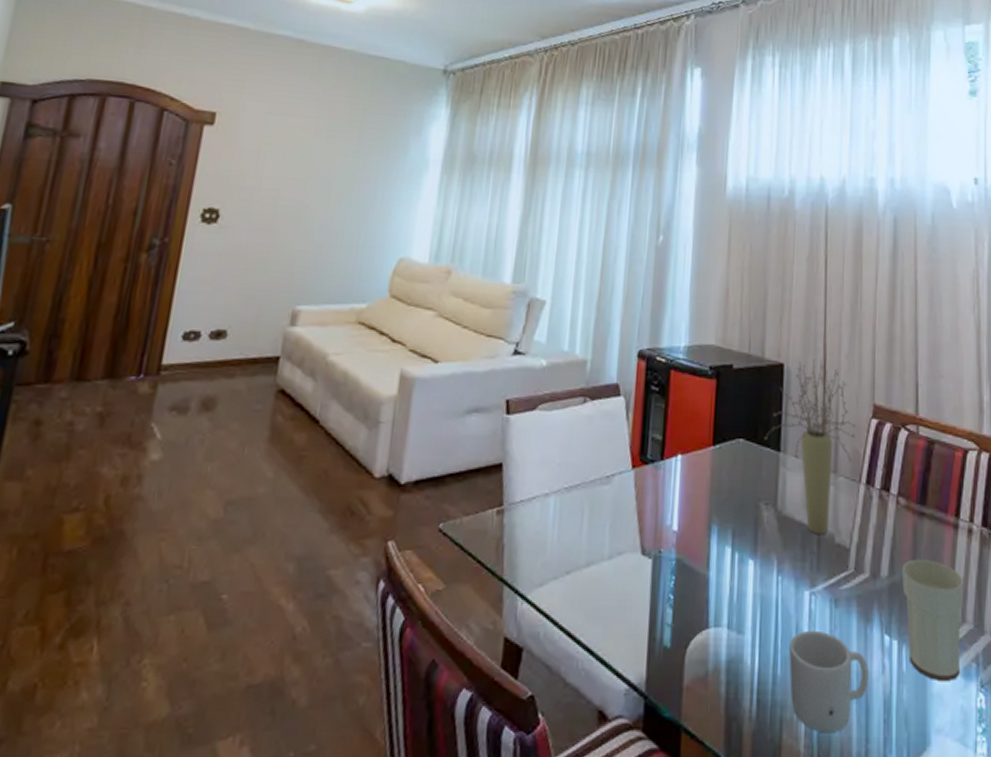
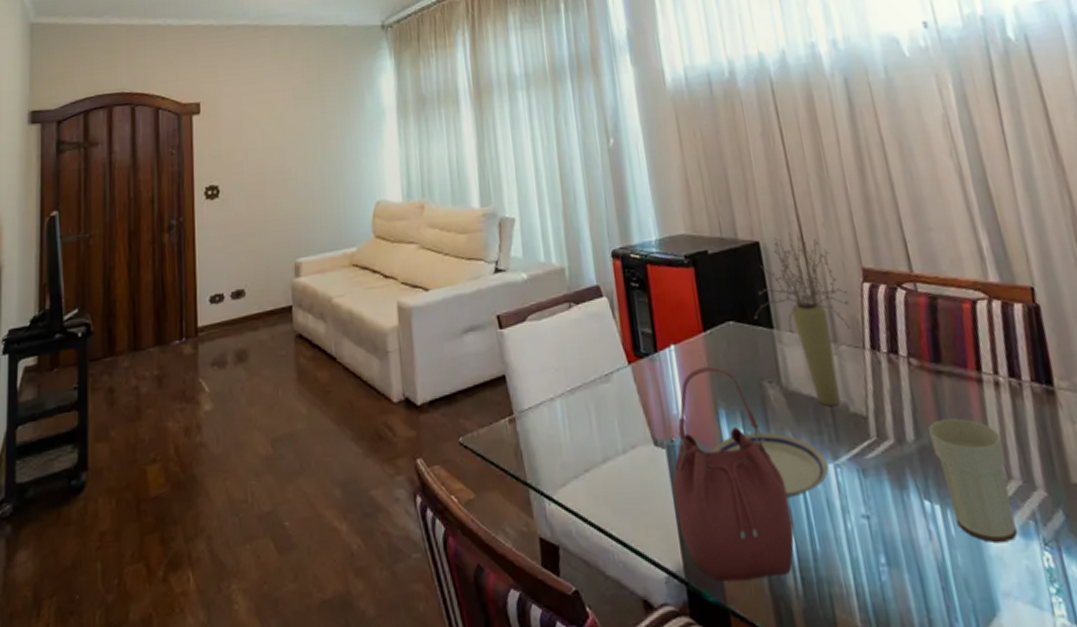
handbag: none [649,480,761,698] -> present [672,366,794,582]
plate: none [697,552,804,620] -> present [712,432,828,498]
mug: present [789,630,868,734] -> none [823,502,918,606]

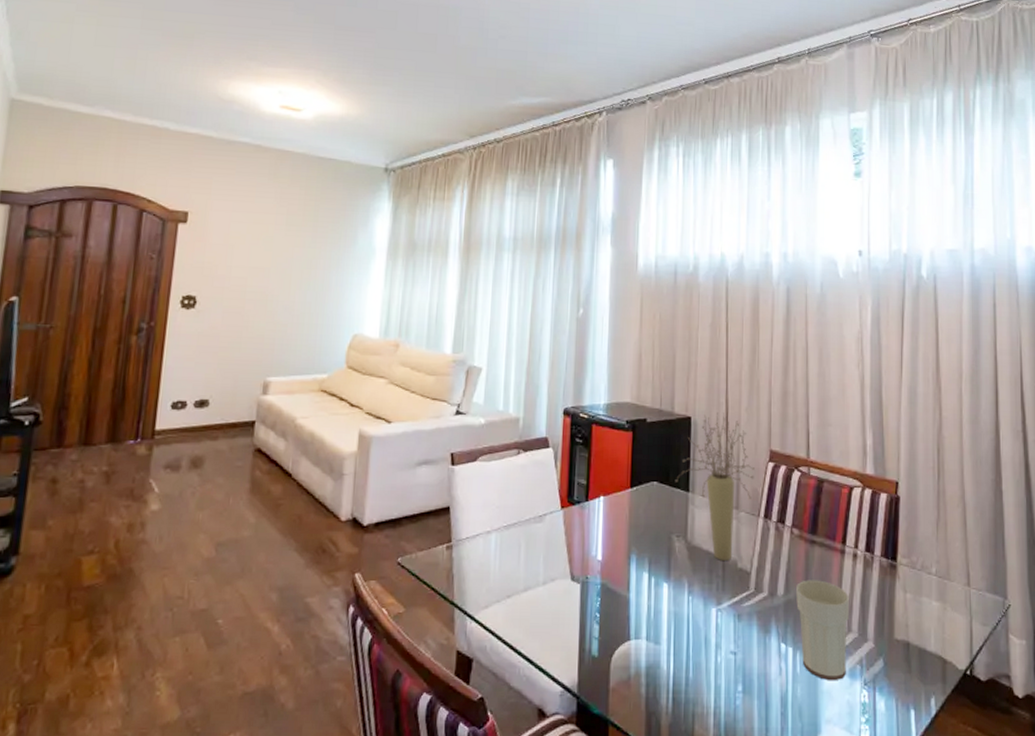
handbag: present [672,366,794,582] -> none [580,517,675,697]
plate: present [712,432,828,498] -> none [619,577,711,633]

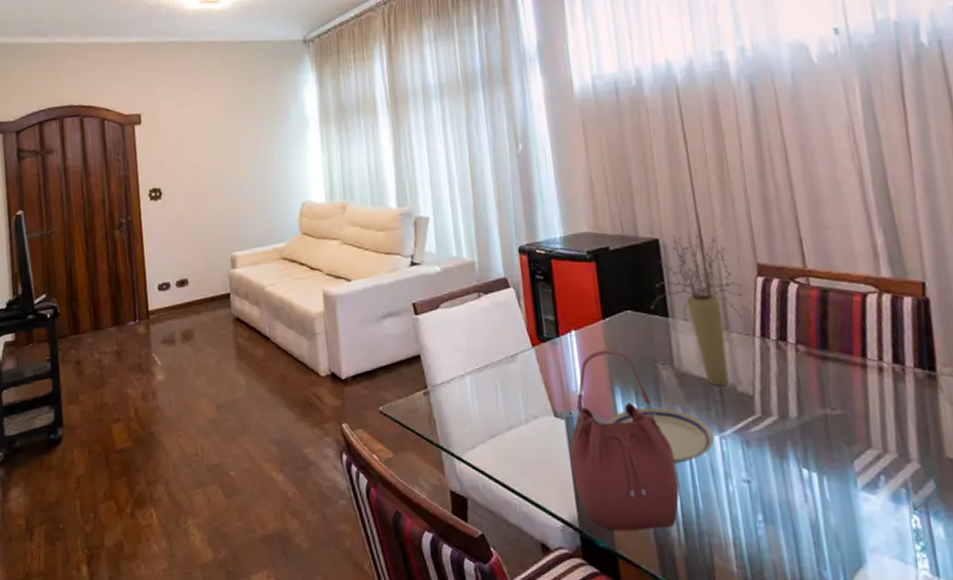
handbag: none [580,517,675,697] -> present [570,349,680,531]
plate: none [619,577,711,633] -> present [607,407,714,463]
cup: present [796,580,849,680] -> none [811,398,889,506]

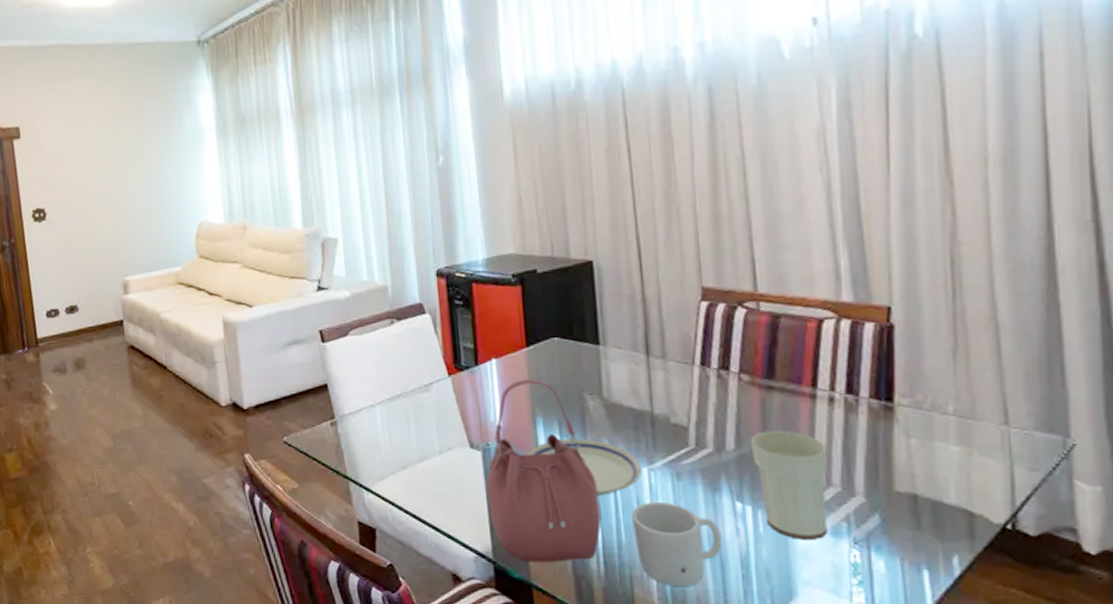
flower arrangement: present [652,230,743,386] -> none [581,250,683,417]
mug: none [707,468,793,556] -> present [631,501,722,588]
cup: none [811,398,889,506] -> present [751,430,827,540]

